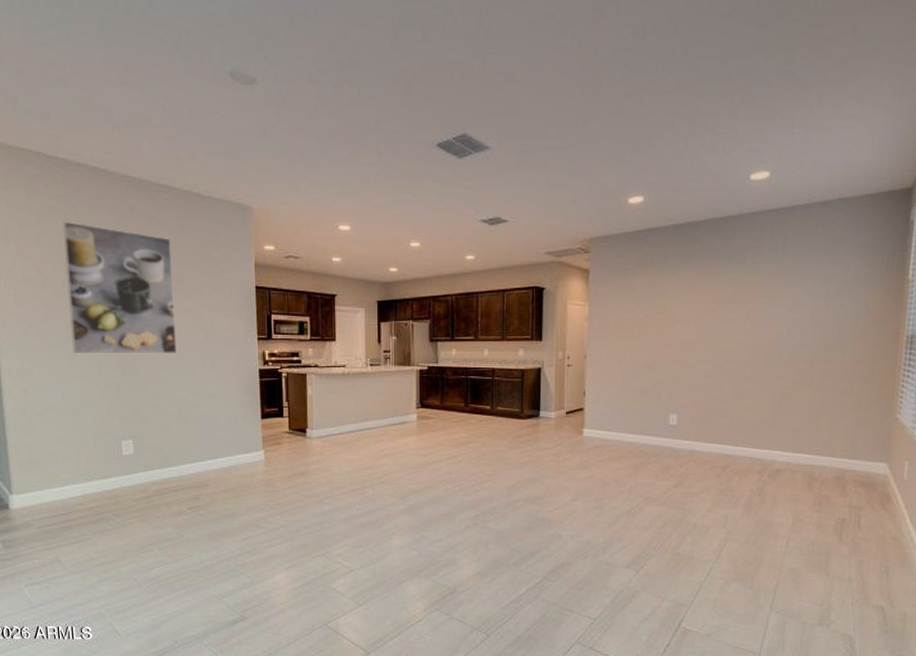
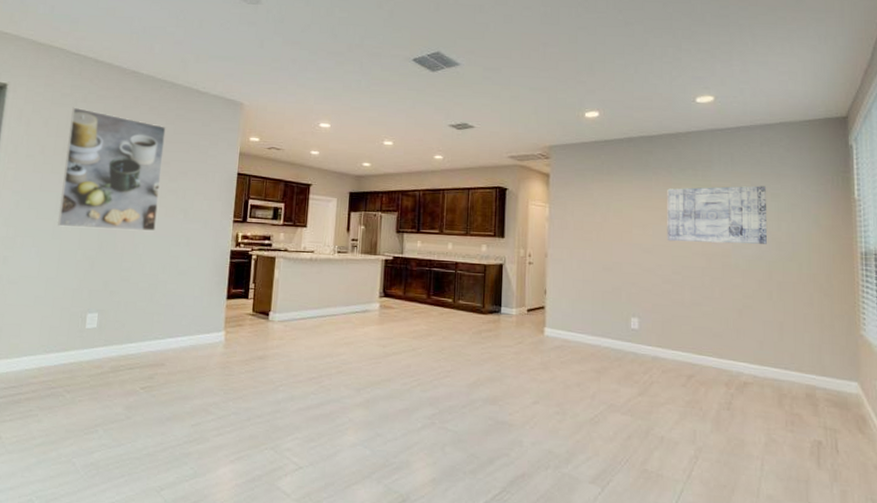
wall art: none [710,271,817,335] -> present [667,185,767,244]

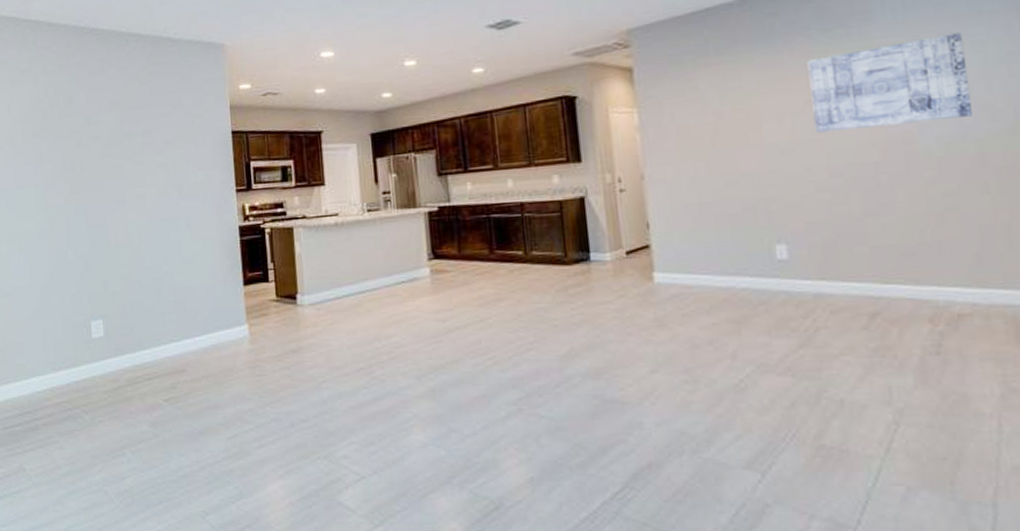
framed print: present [57,107,167,231] -> none [34,83,149,225]

